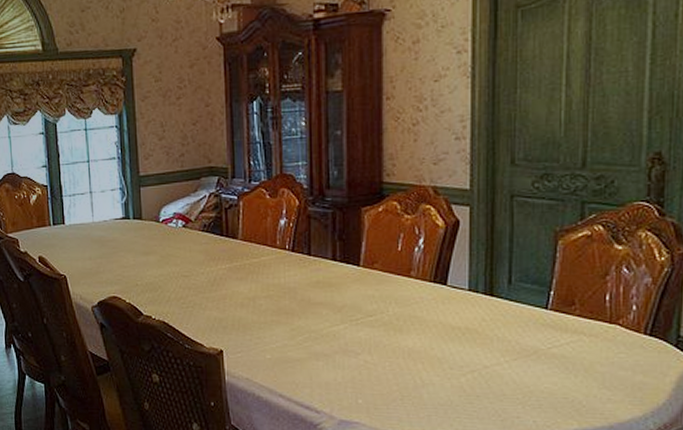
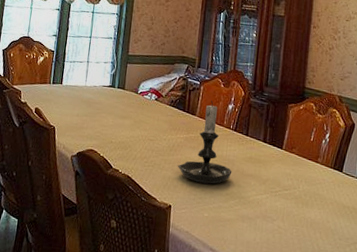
candle holder: none [223,217,295,320] -> present [177,100,232,184]

